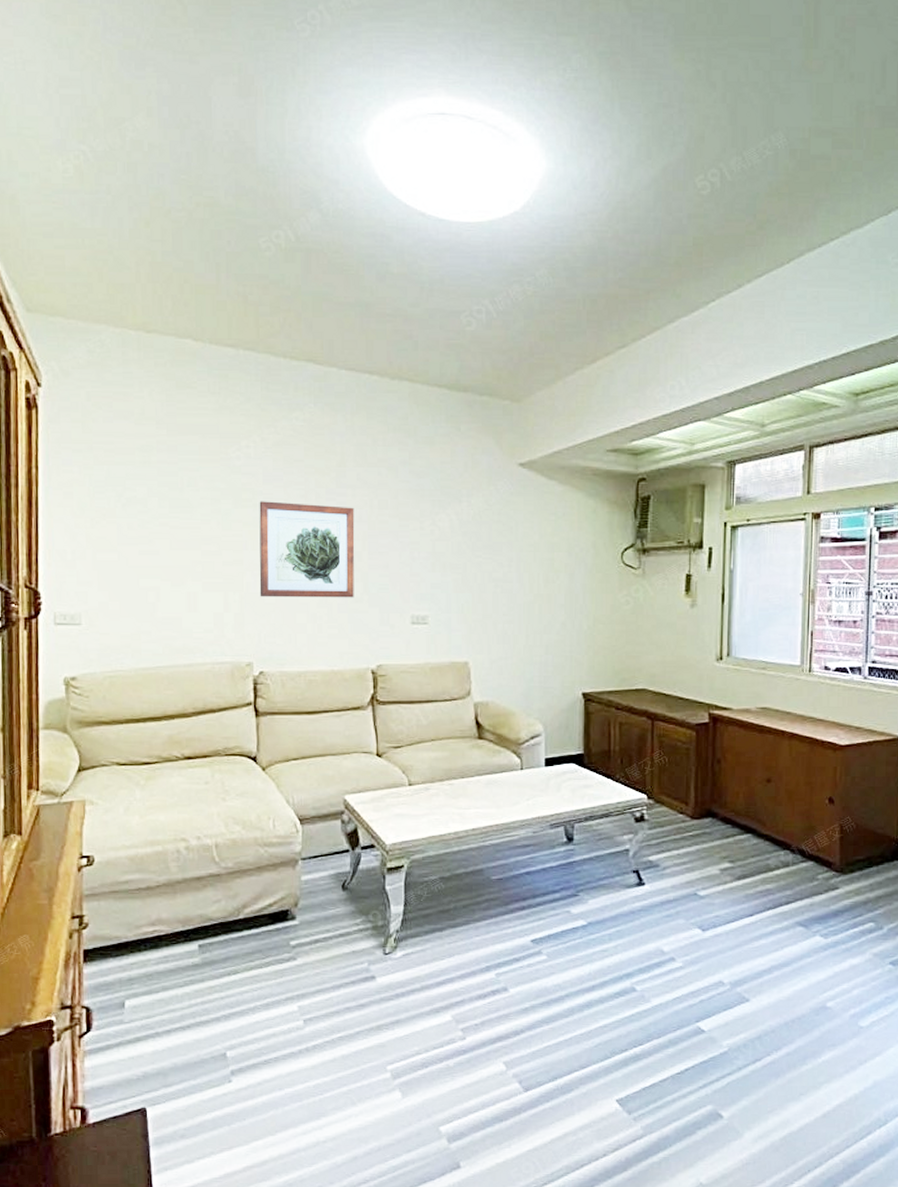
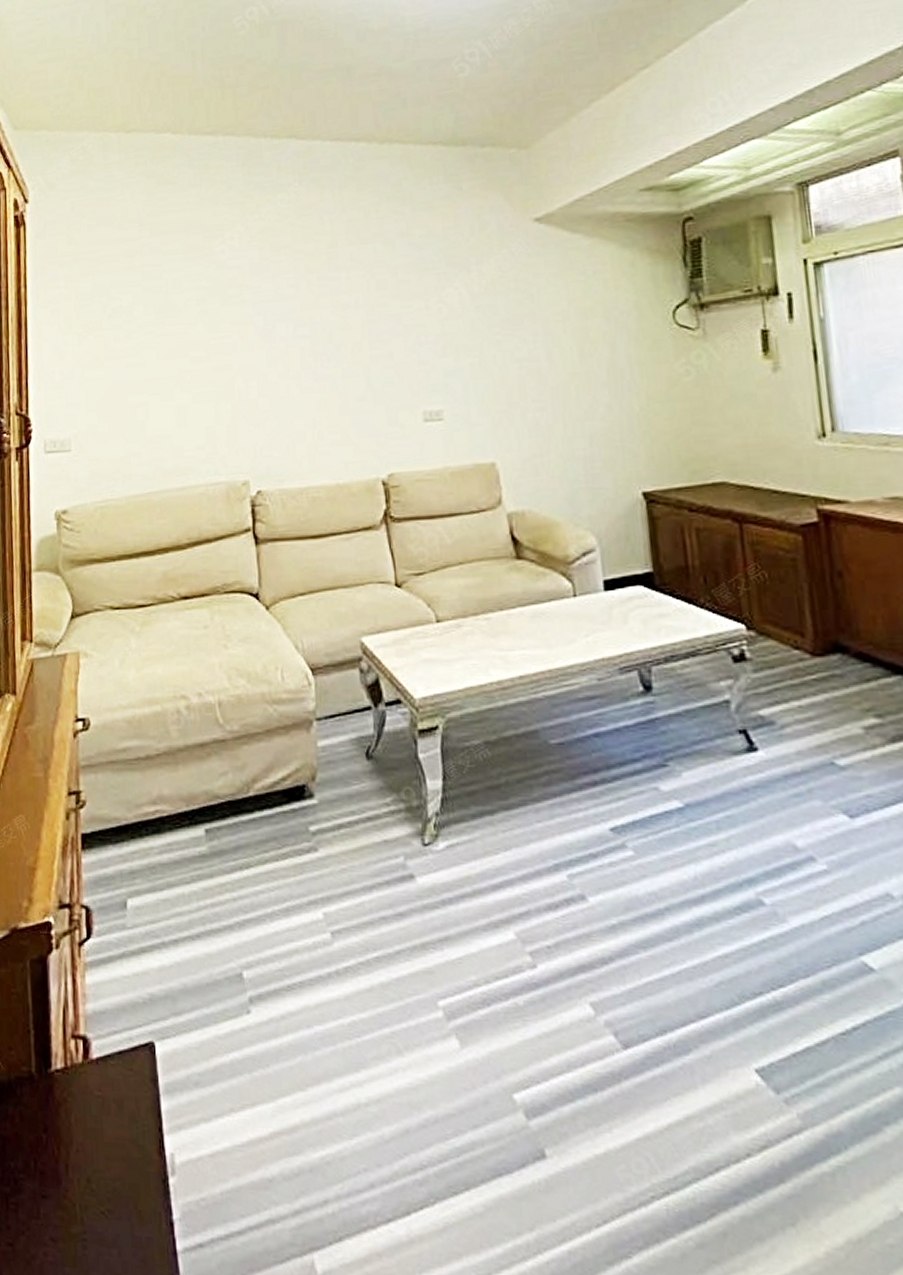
wall art: present [259,501,355,598] -> none [247,291,357,405]

